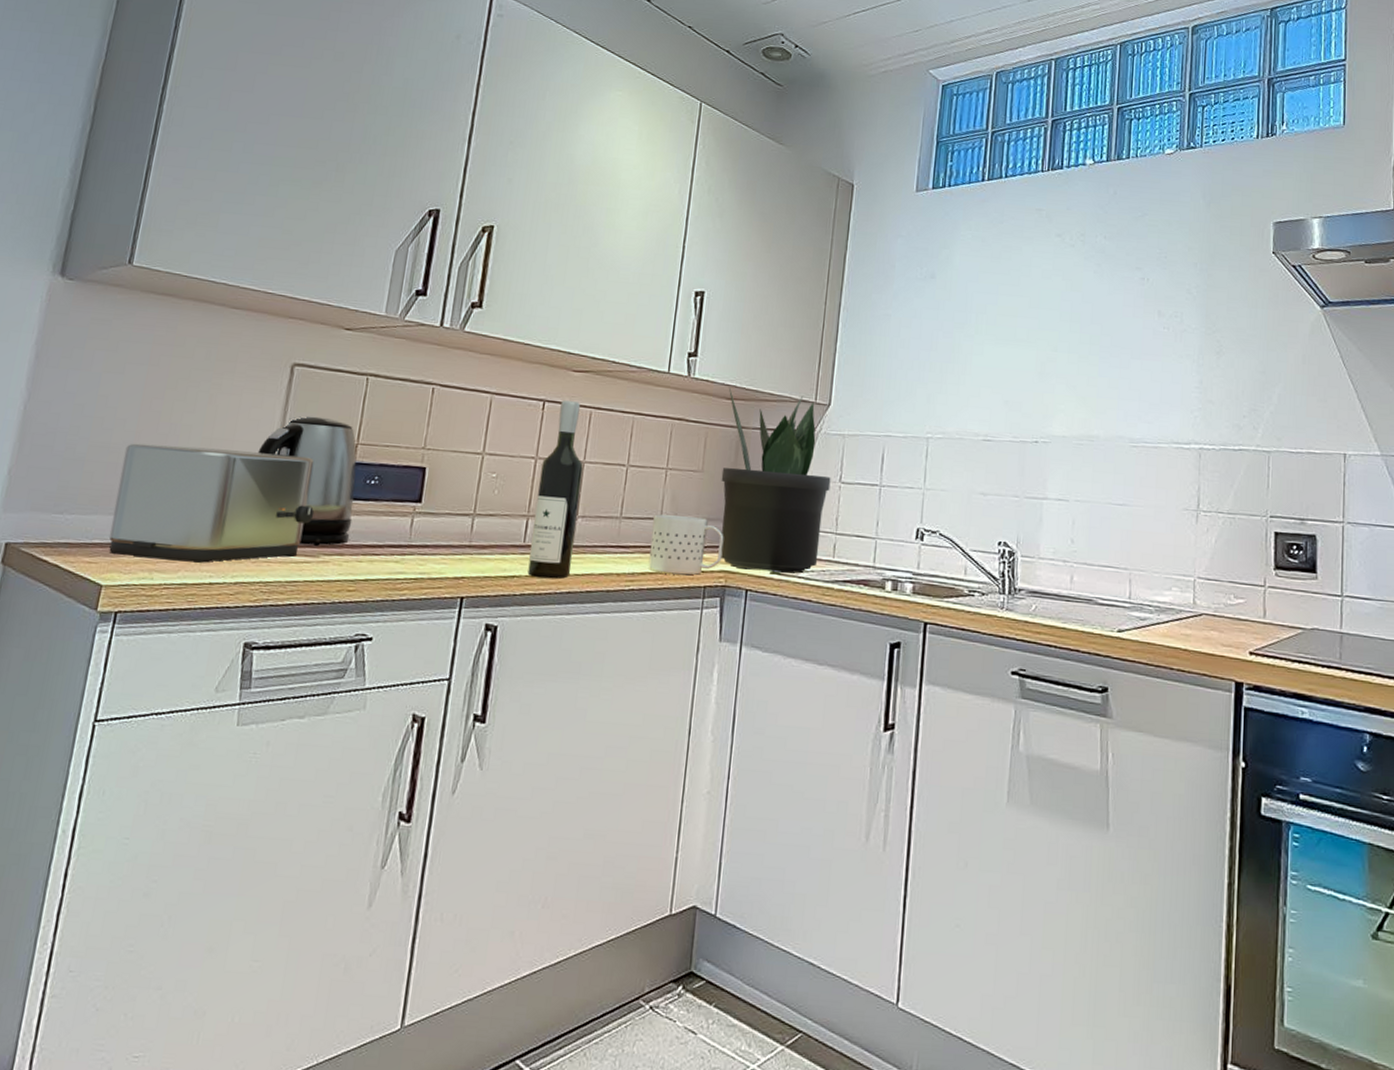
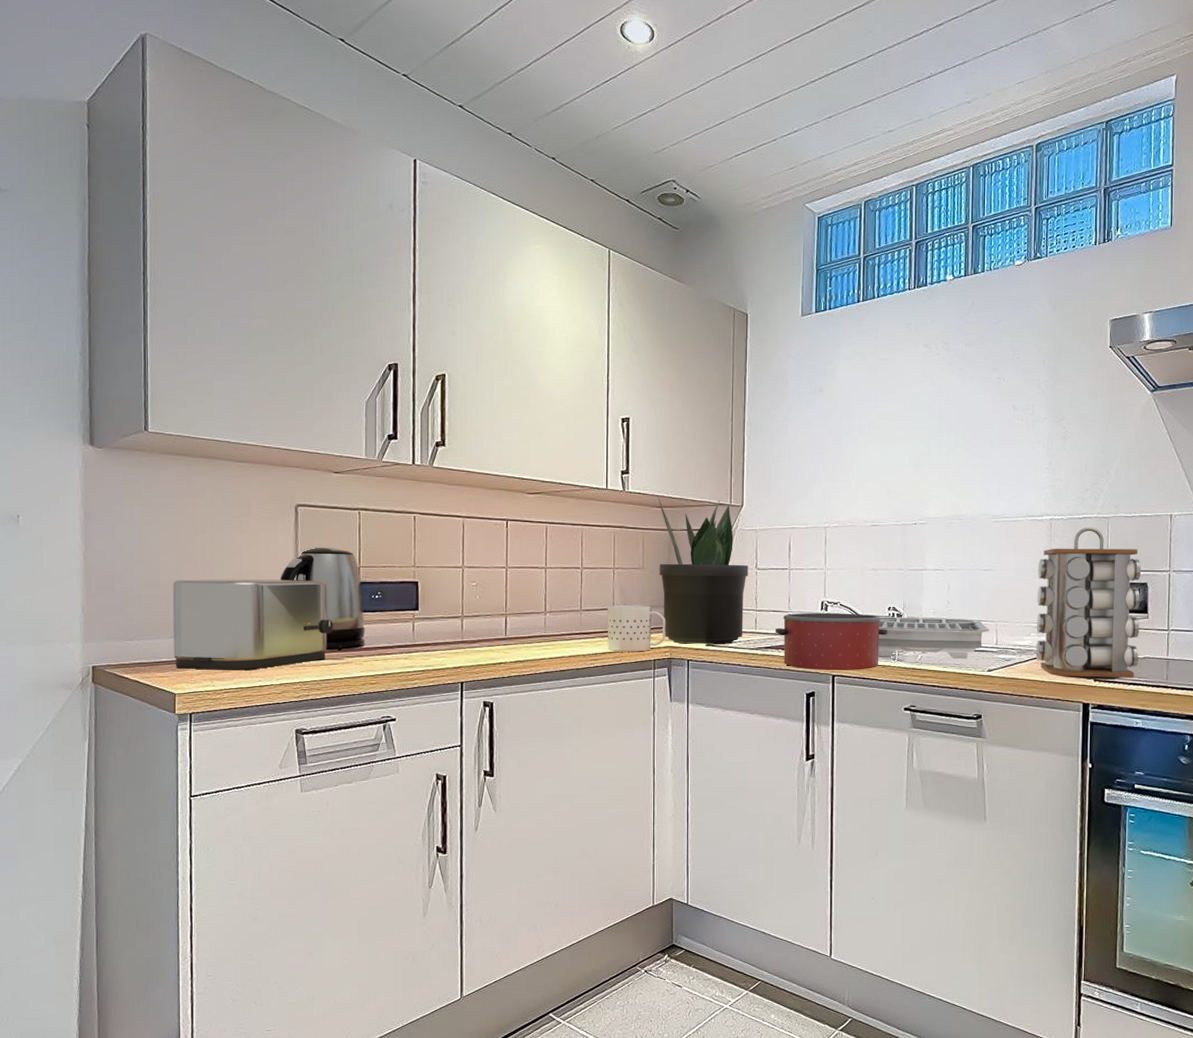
bottle: present [527,400,583,580] -> none [510,519,546,663]
cooking pot: none [857,540,996,619] -> present [775,612,887,671]
dish rack: none [982,553,1121,615] -> present [878,617,989,660]
spice rack: none [1177,461,1308,654] -> present [1035,527,1141,680]

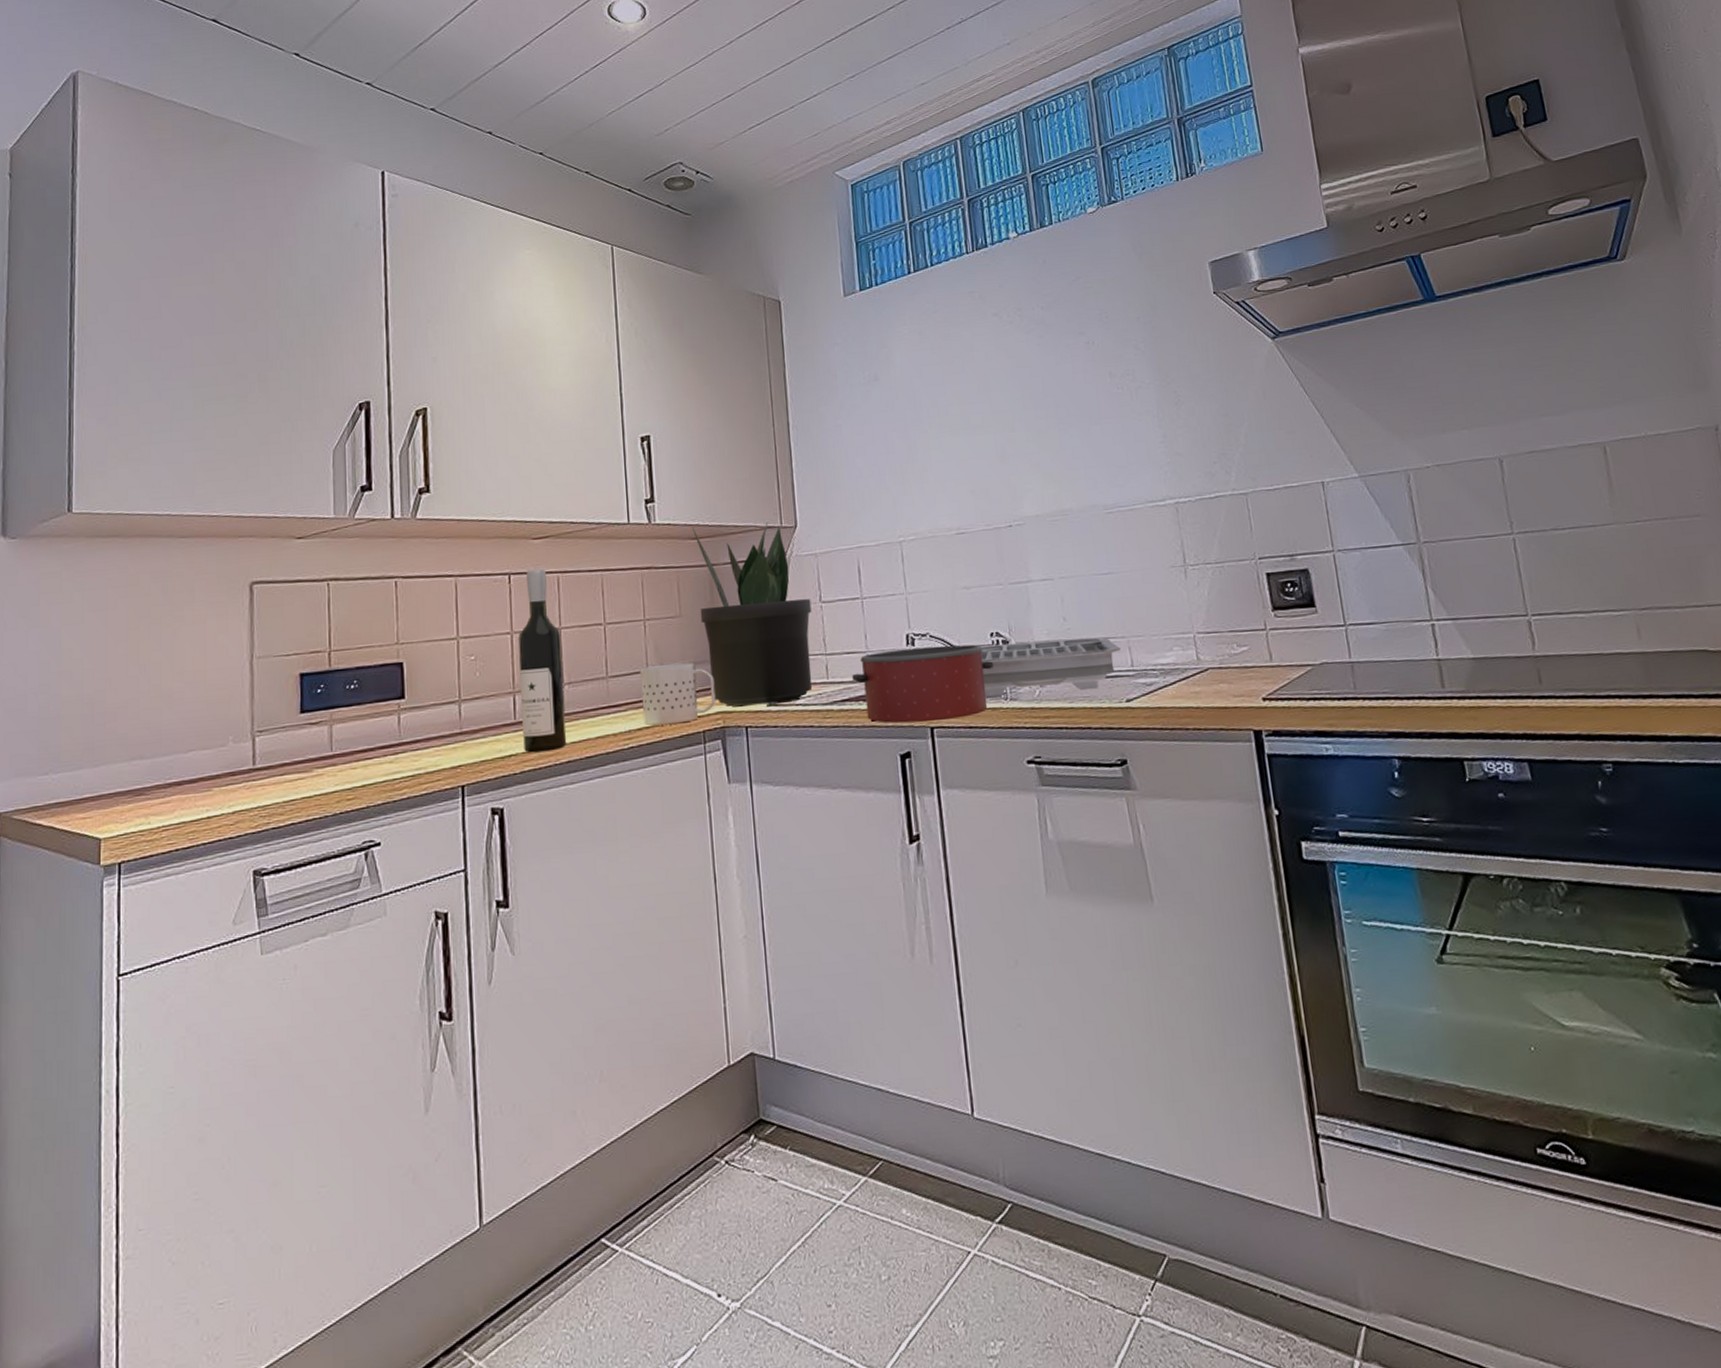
toaster: present [172,579,334,671] -> none [98,673,300,806]
kettle: present [280,547,365,652] -> none [232,630,339,762]
bottle: none [510,519,546,663] -> present [518,569,567,753]
spice rack: present [1035,527,1141,680] -> none [1169,507,1315,700]

